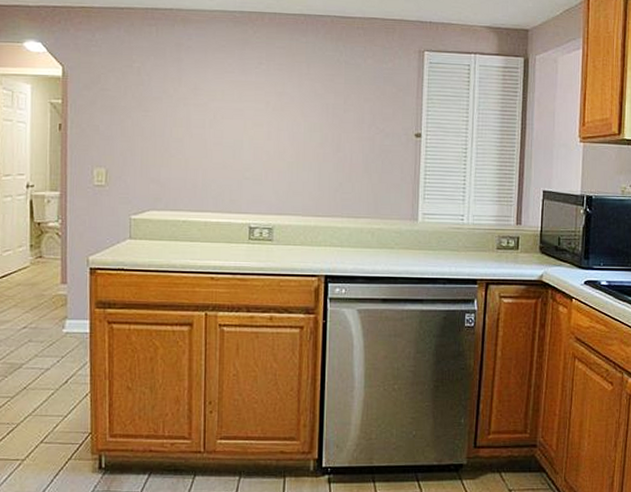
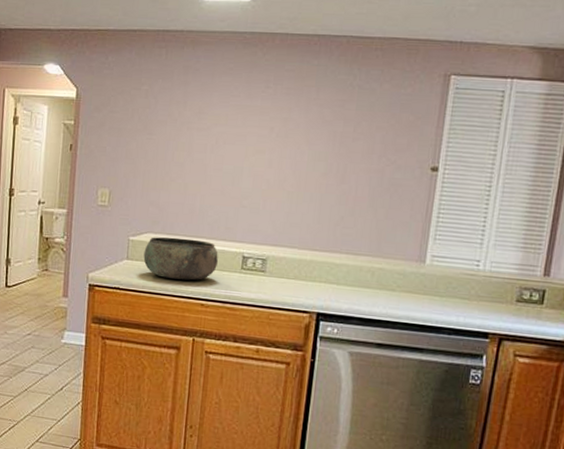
bowl: none [147,213,225,255] -> present [143,237,218,281]

